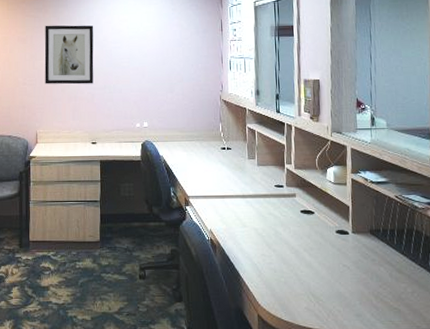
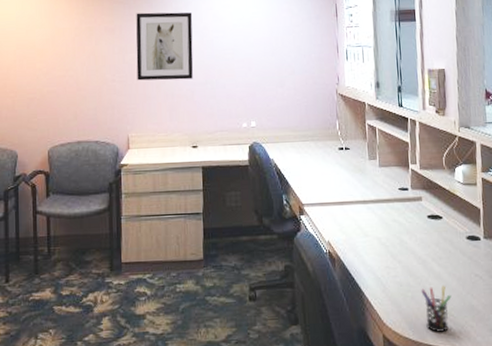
pen holder: none [293,273,321,315] -> present [421,285,451,332]

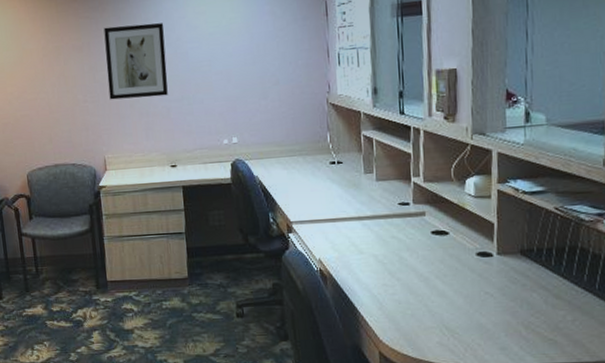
pen holder: present [421,285,451,332] -> none [422,303,457,350]

